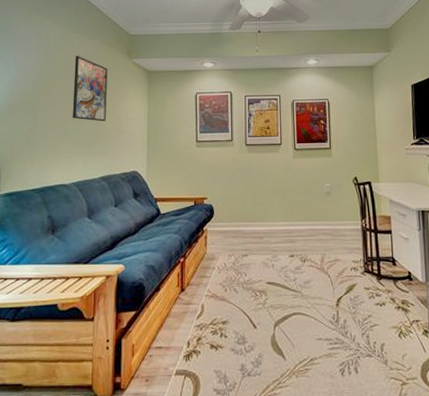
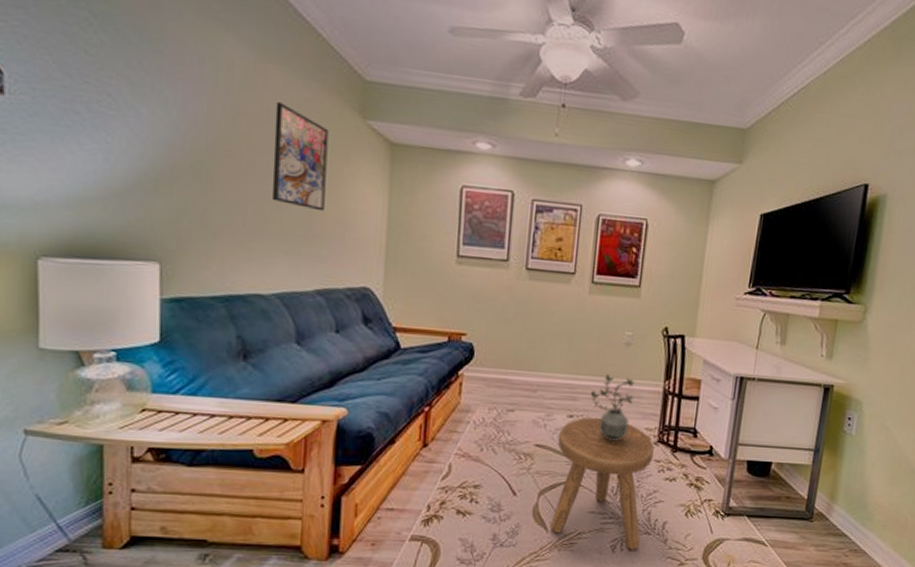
stool: none [284,255,365,373] -> present [551,417,654,550]
potted plant: none [305,219,340,275] -> present [591,374,635,442]

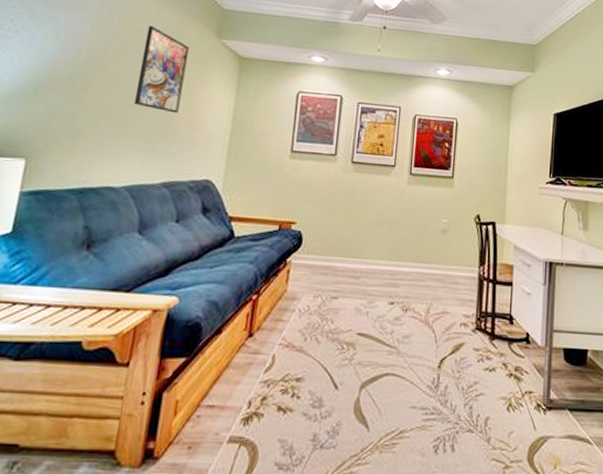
stool: present [551,417,654,550] -> none [372,303,473,451]
potted plant: present [591,374,635,442] -> none [411,260,452,330]

